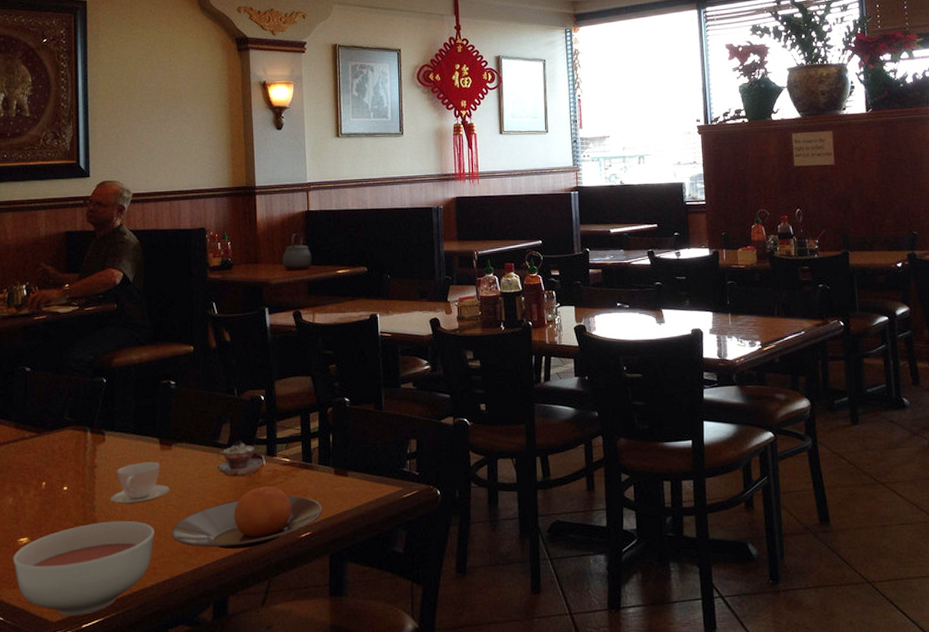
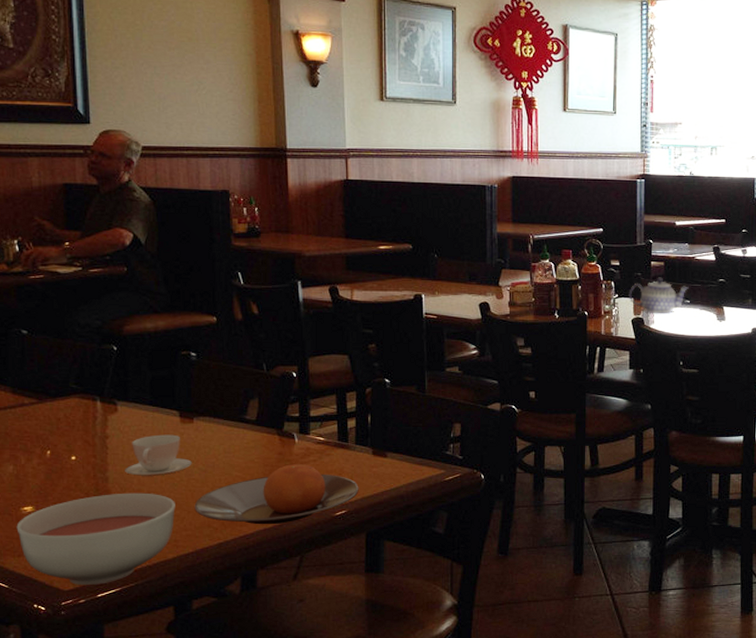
teacup: present [217,440,264,476] -> none [244,417,296,452]
tea kettle: present [283,233,312,271] -> none [318,203,350,244]
teapot: none [569,284,627,321] -> present [628,277,689,315]

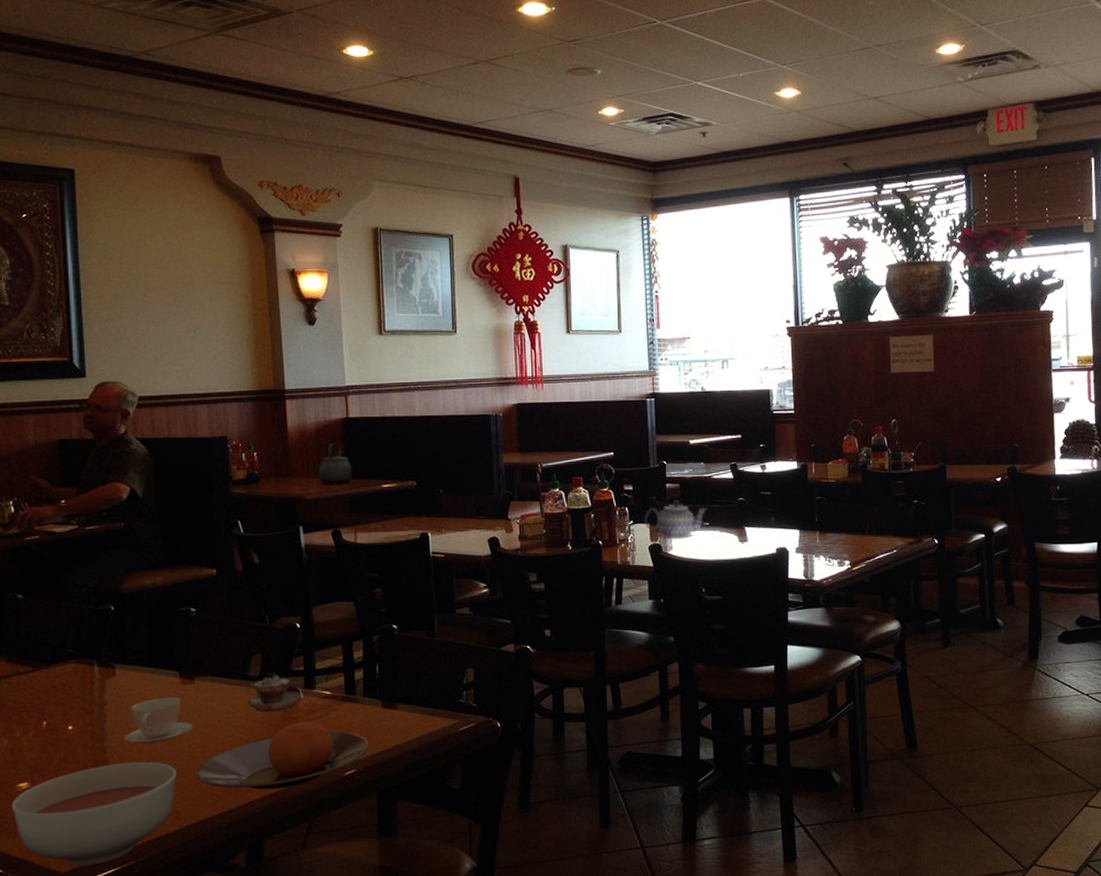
teacup: none [244,417,296,452] -> present [247,672,301,711]
tea kettle: none [318,203,350,244] -> present [318,443,353,485]

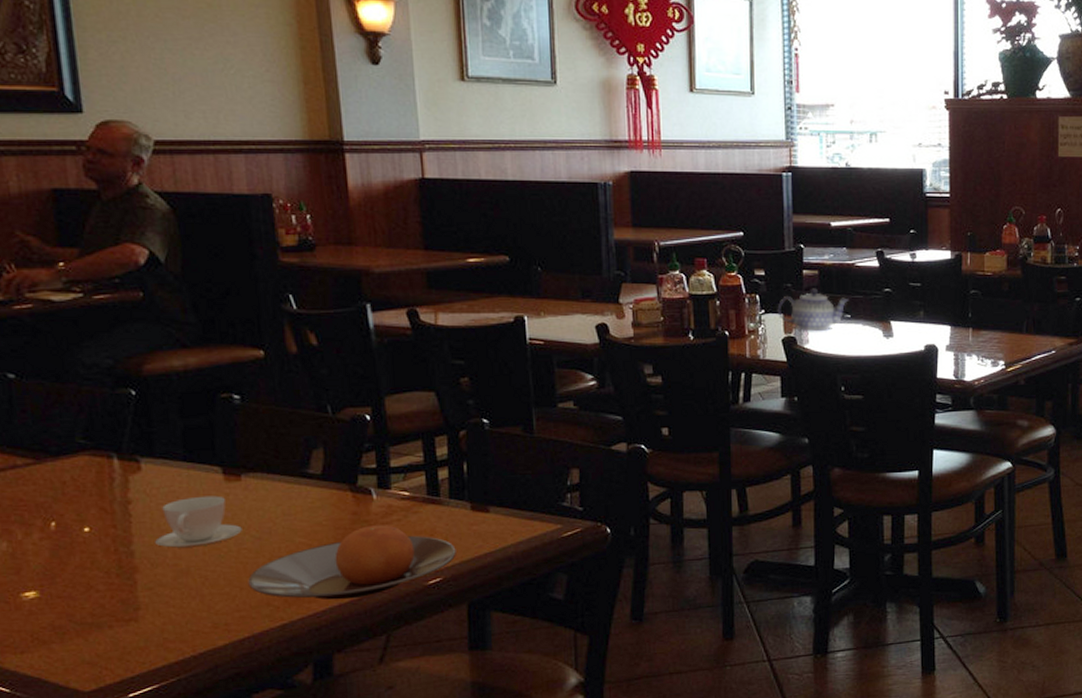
bowl: present [11,761,177,867] -> none [16,568,224,685]
teacup: present [247,672,301,711] -> none [307,470,373,513]
tea kettle: present [318,443,353,485] -> none [388,208,431,257]

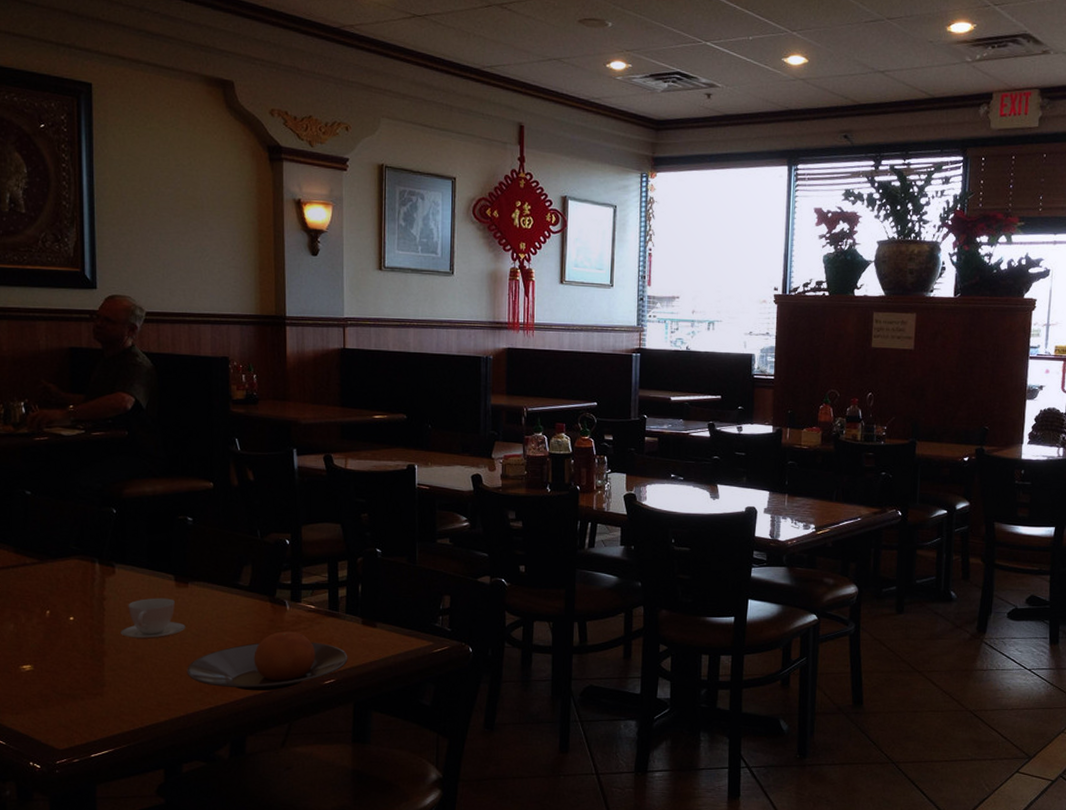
teapot: present [777,288,849,332] -> none [621,453,683,491]

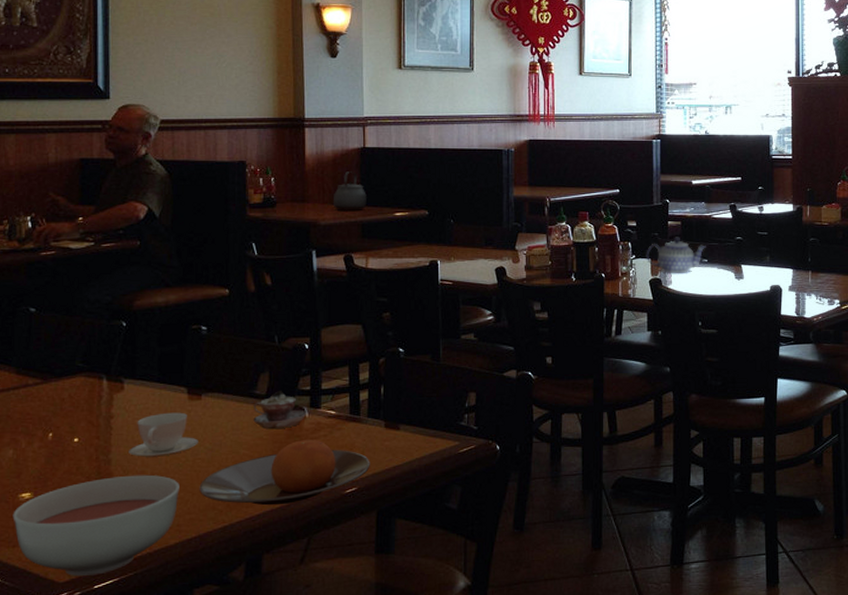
bowl: none [15,654,168,746] -> present [13,474,180,577]
teacup: none [237,583,287,619] -> present [253,391,306,429]
tea kettle: none [314,372,346,412] -> present [334,171,367,212]
teapot: none [621,453,683,491] -> present [646,237,706,275]

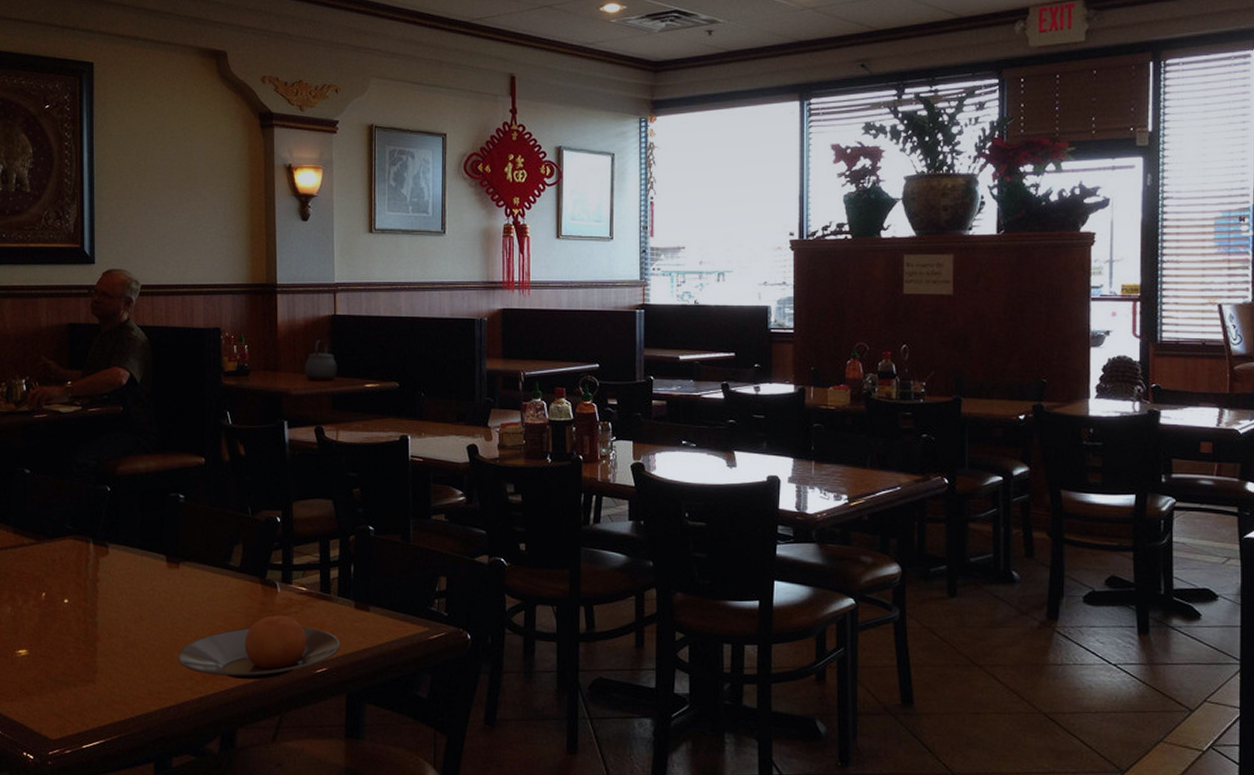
bowl: present [13,474,180,577] -> none [11,639,159,736]
teacup: present [129,412,198,457] -> none [113,579,177,623]
teacup: present [253,391,306,429] -> none [228,564,278,602]
teapot: present [646,237,706,275] -> none [627,417,695,460]

